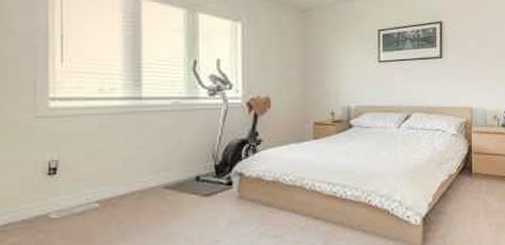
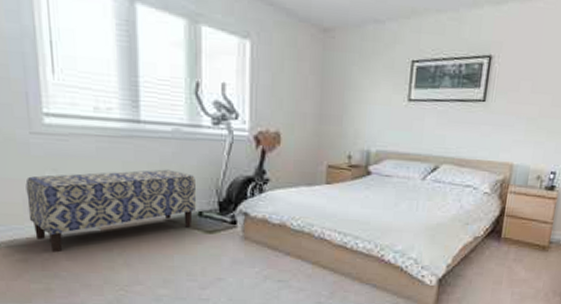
bench: none [26,139,193,233] -> present [25,169,196,253]

